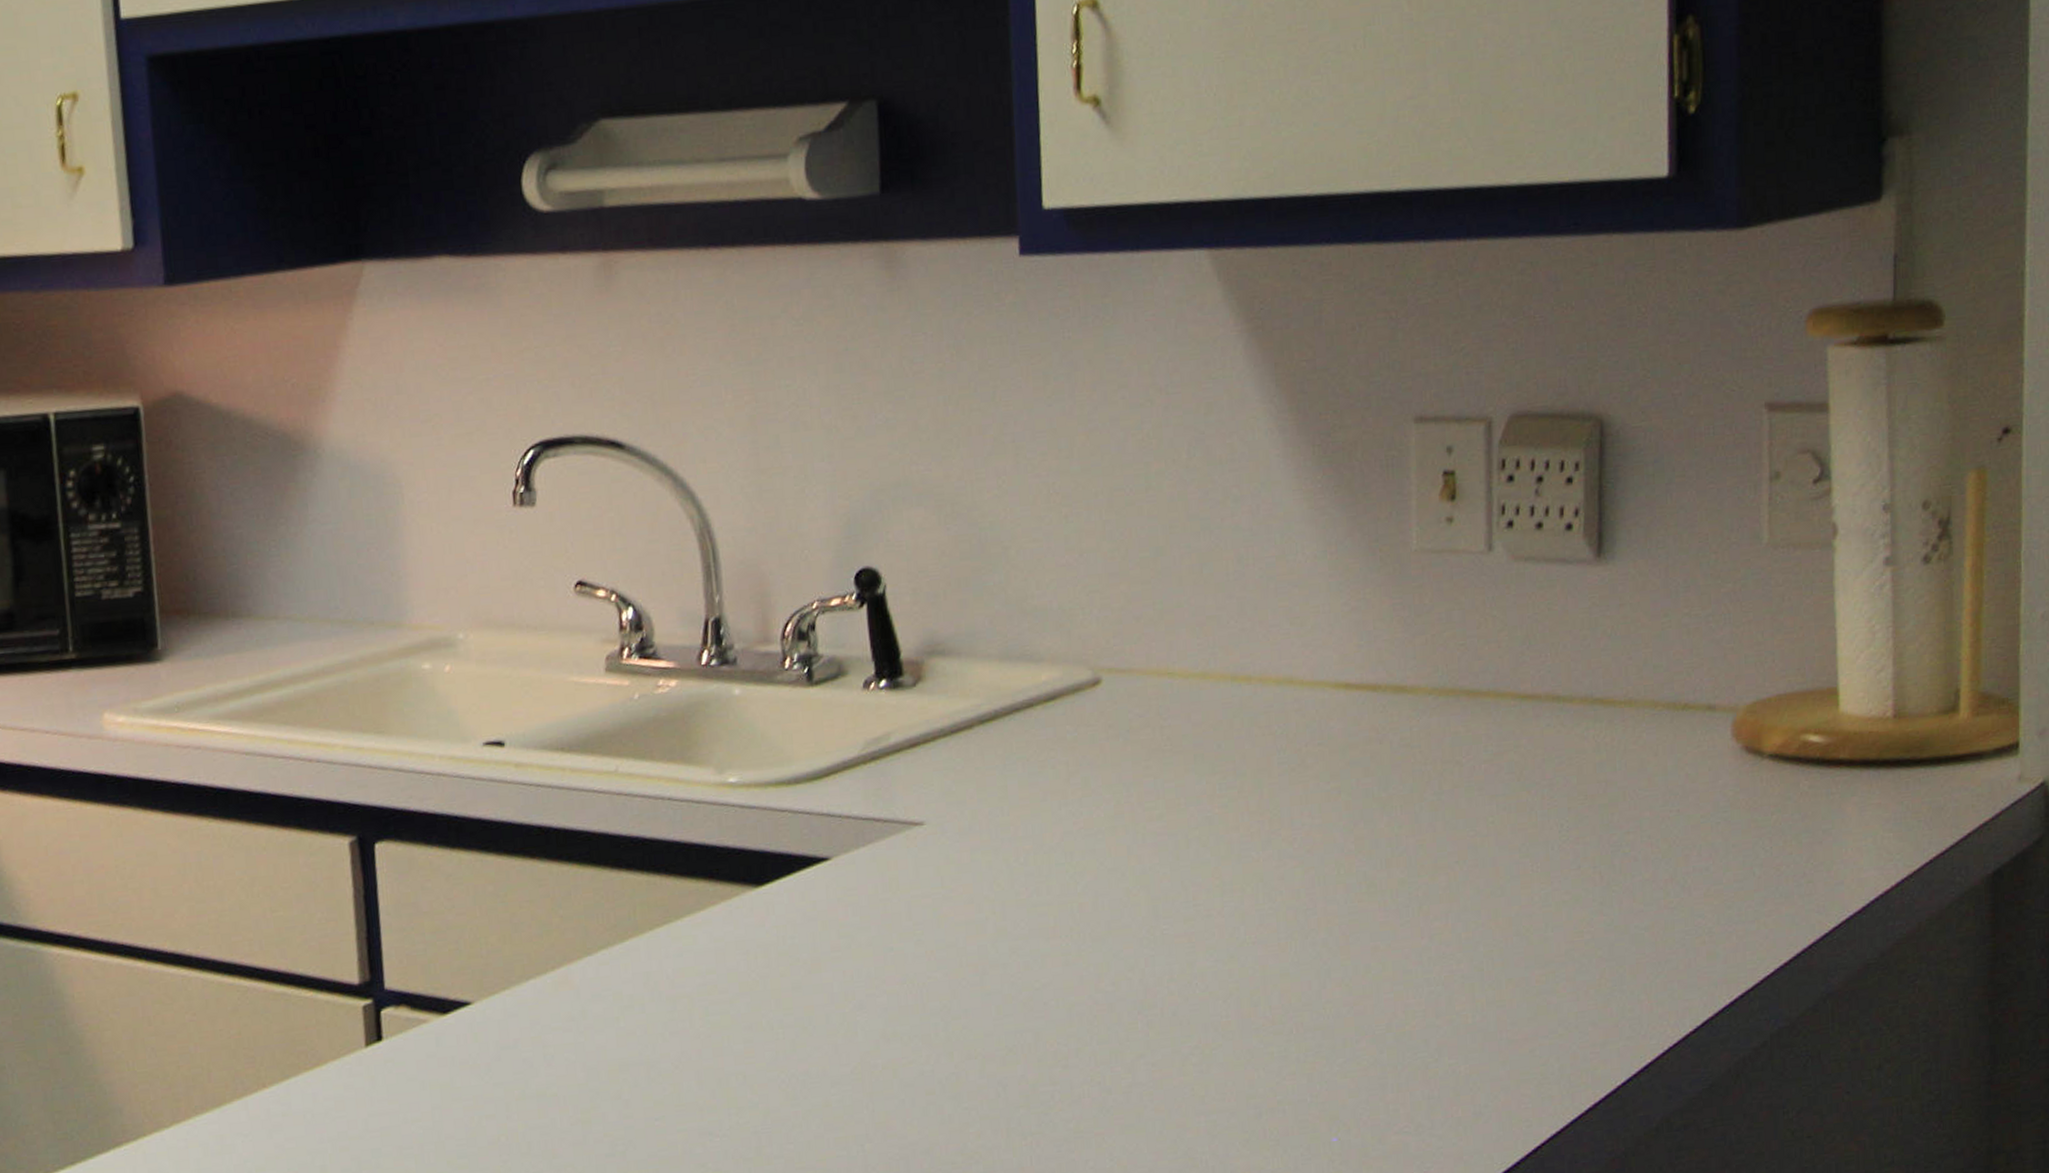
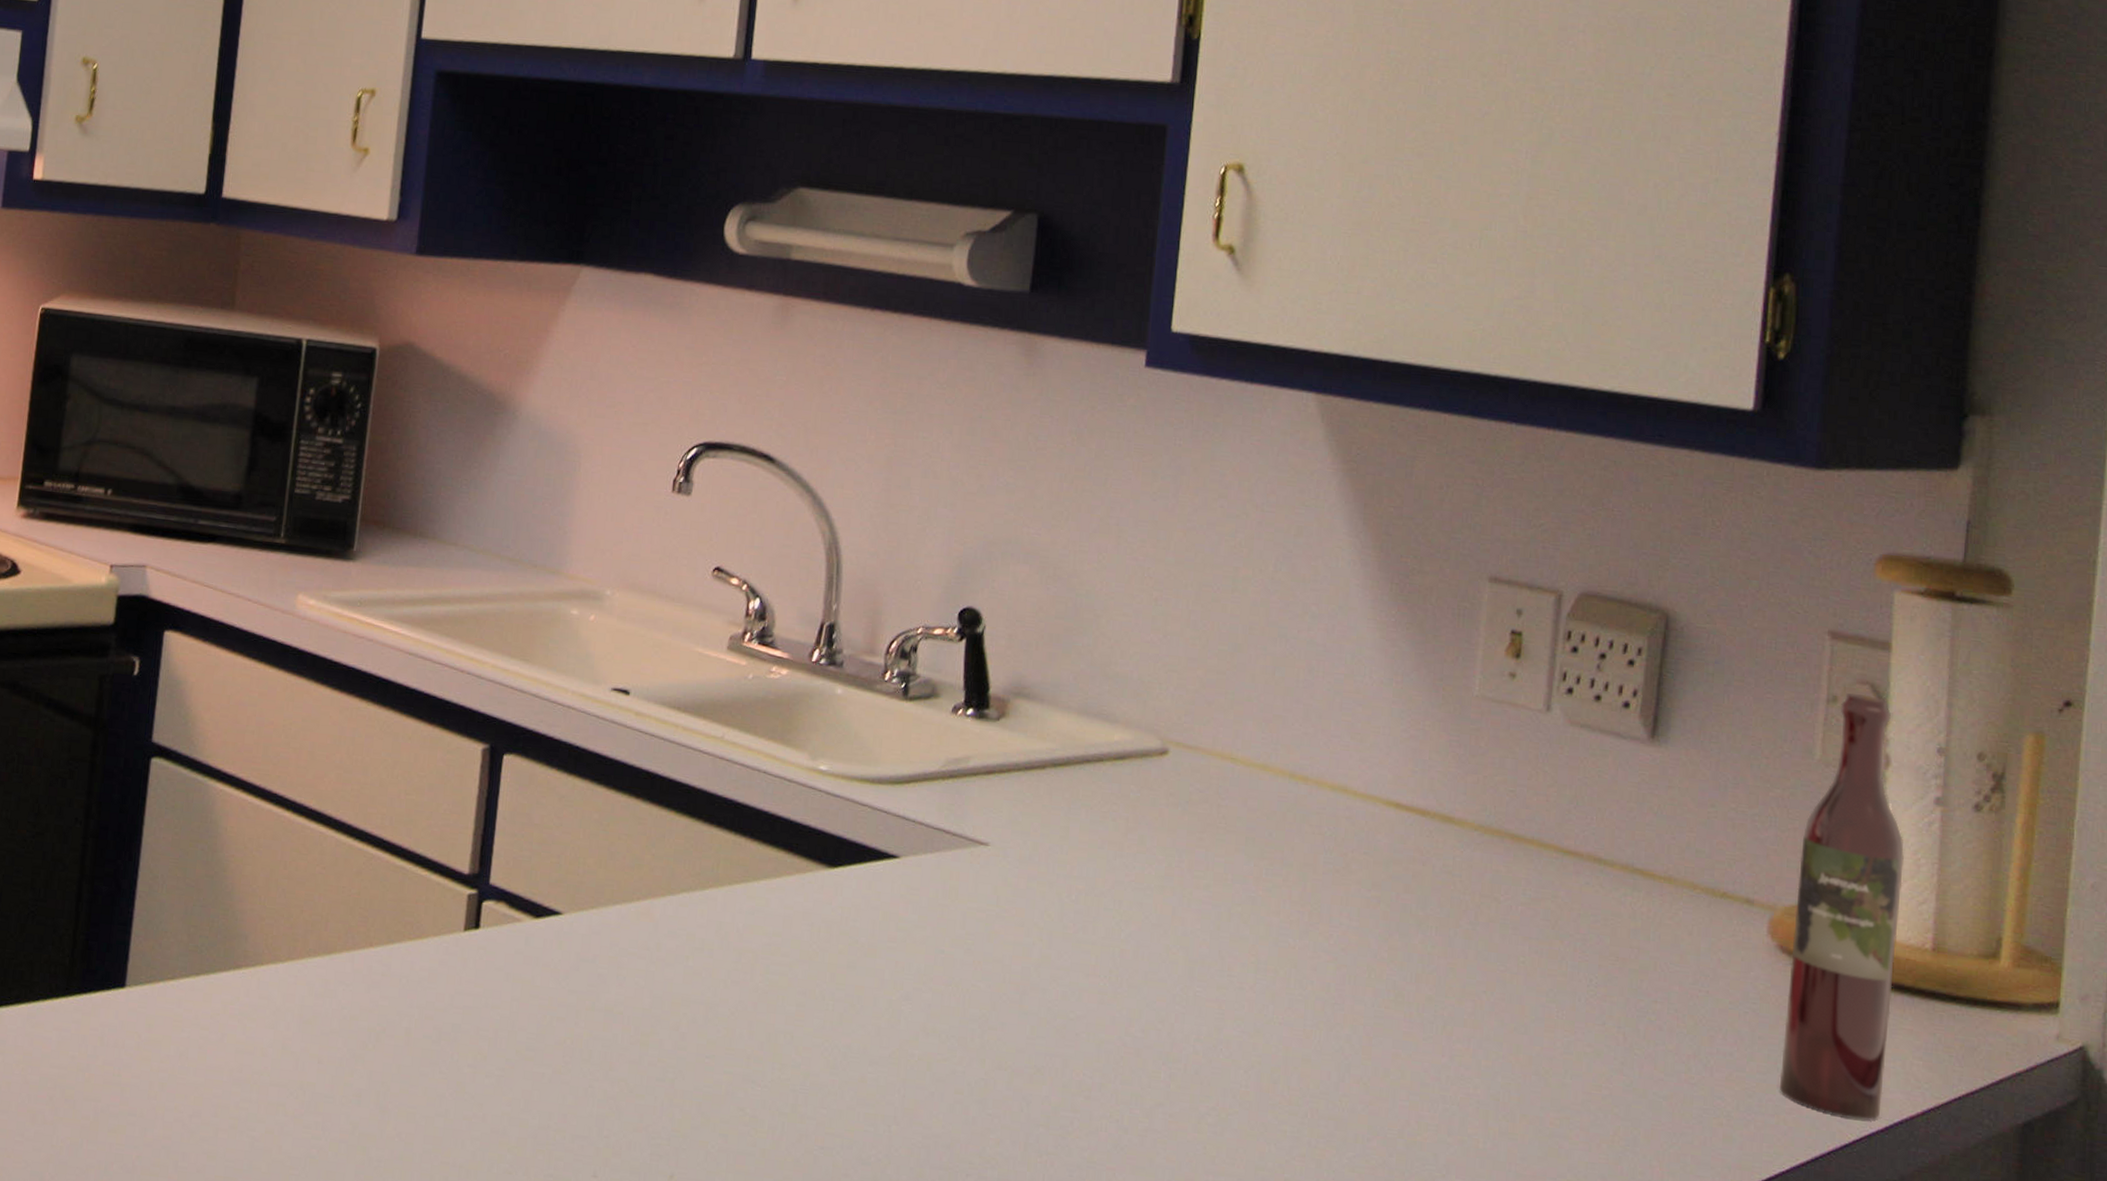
wine bottle: none [1756,463,1860,907] -> present [1779,693,1904,1119]

